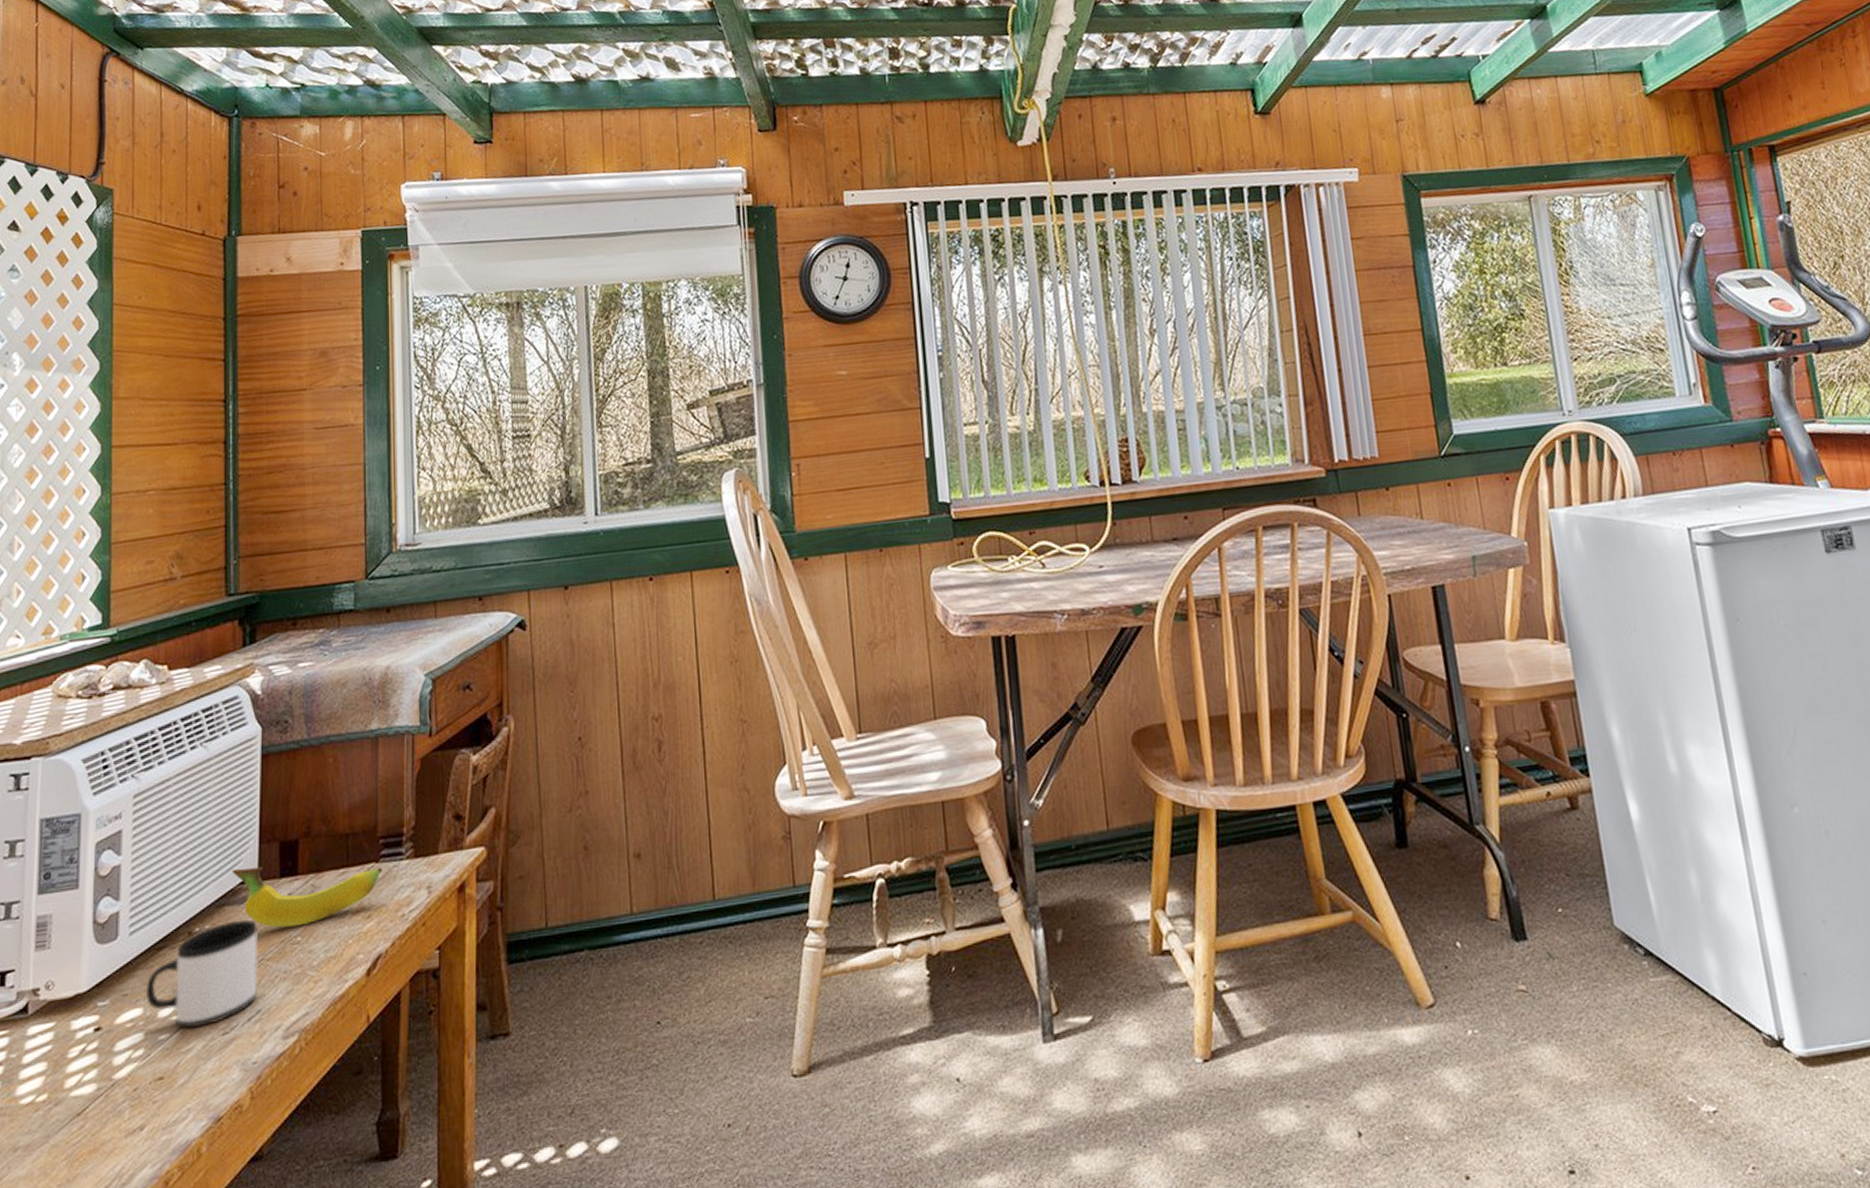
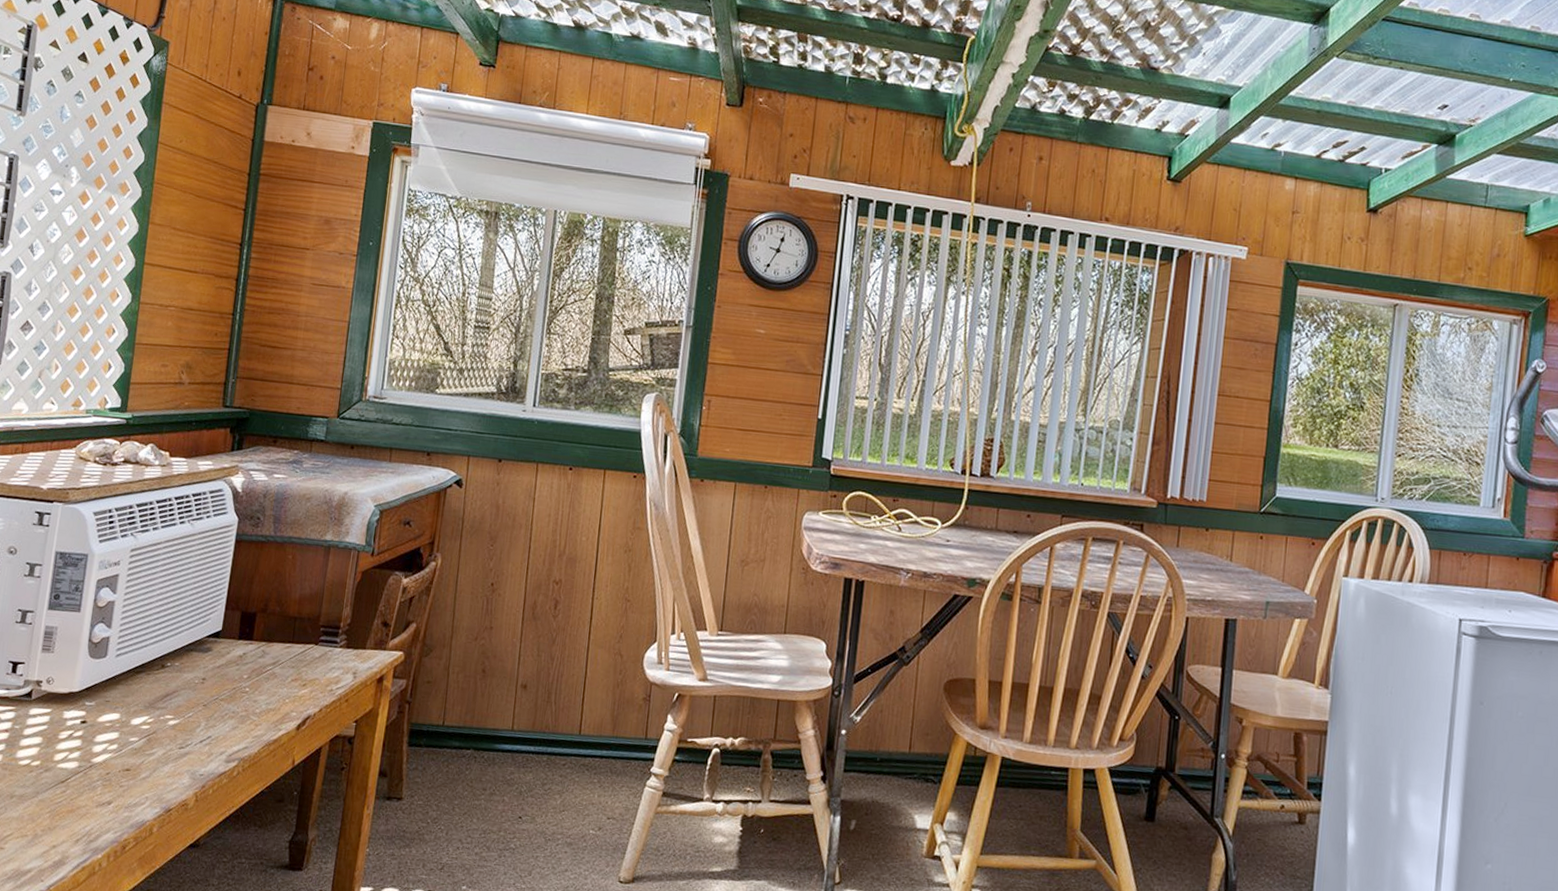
mug: present [146,919,258,1029] -> none [123,663,216,740]
fruit: present [232,866,383,928] -> none [201,624,320,680]

